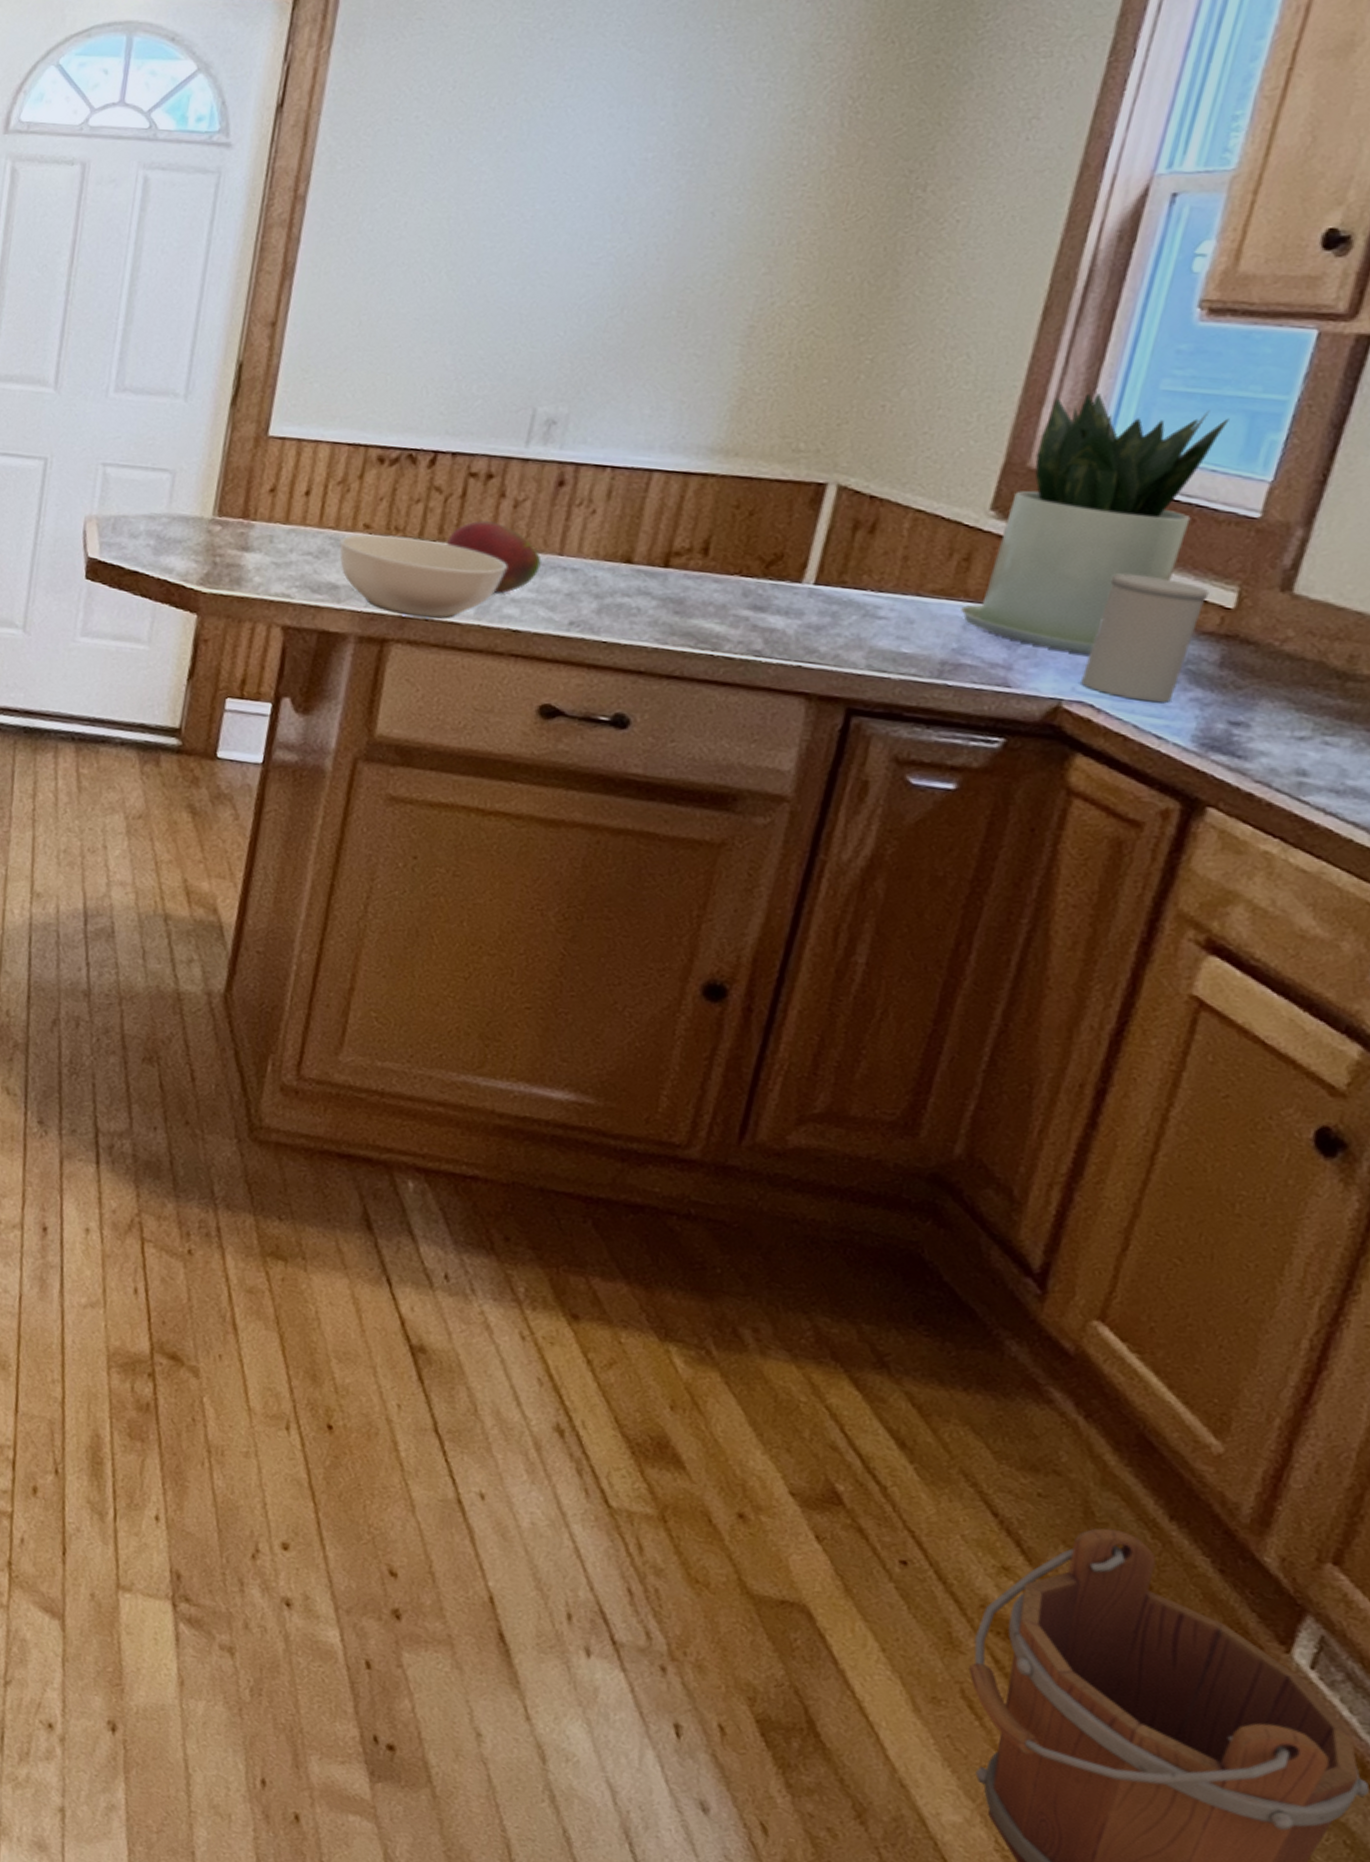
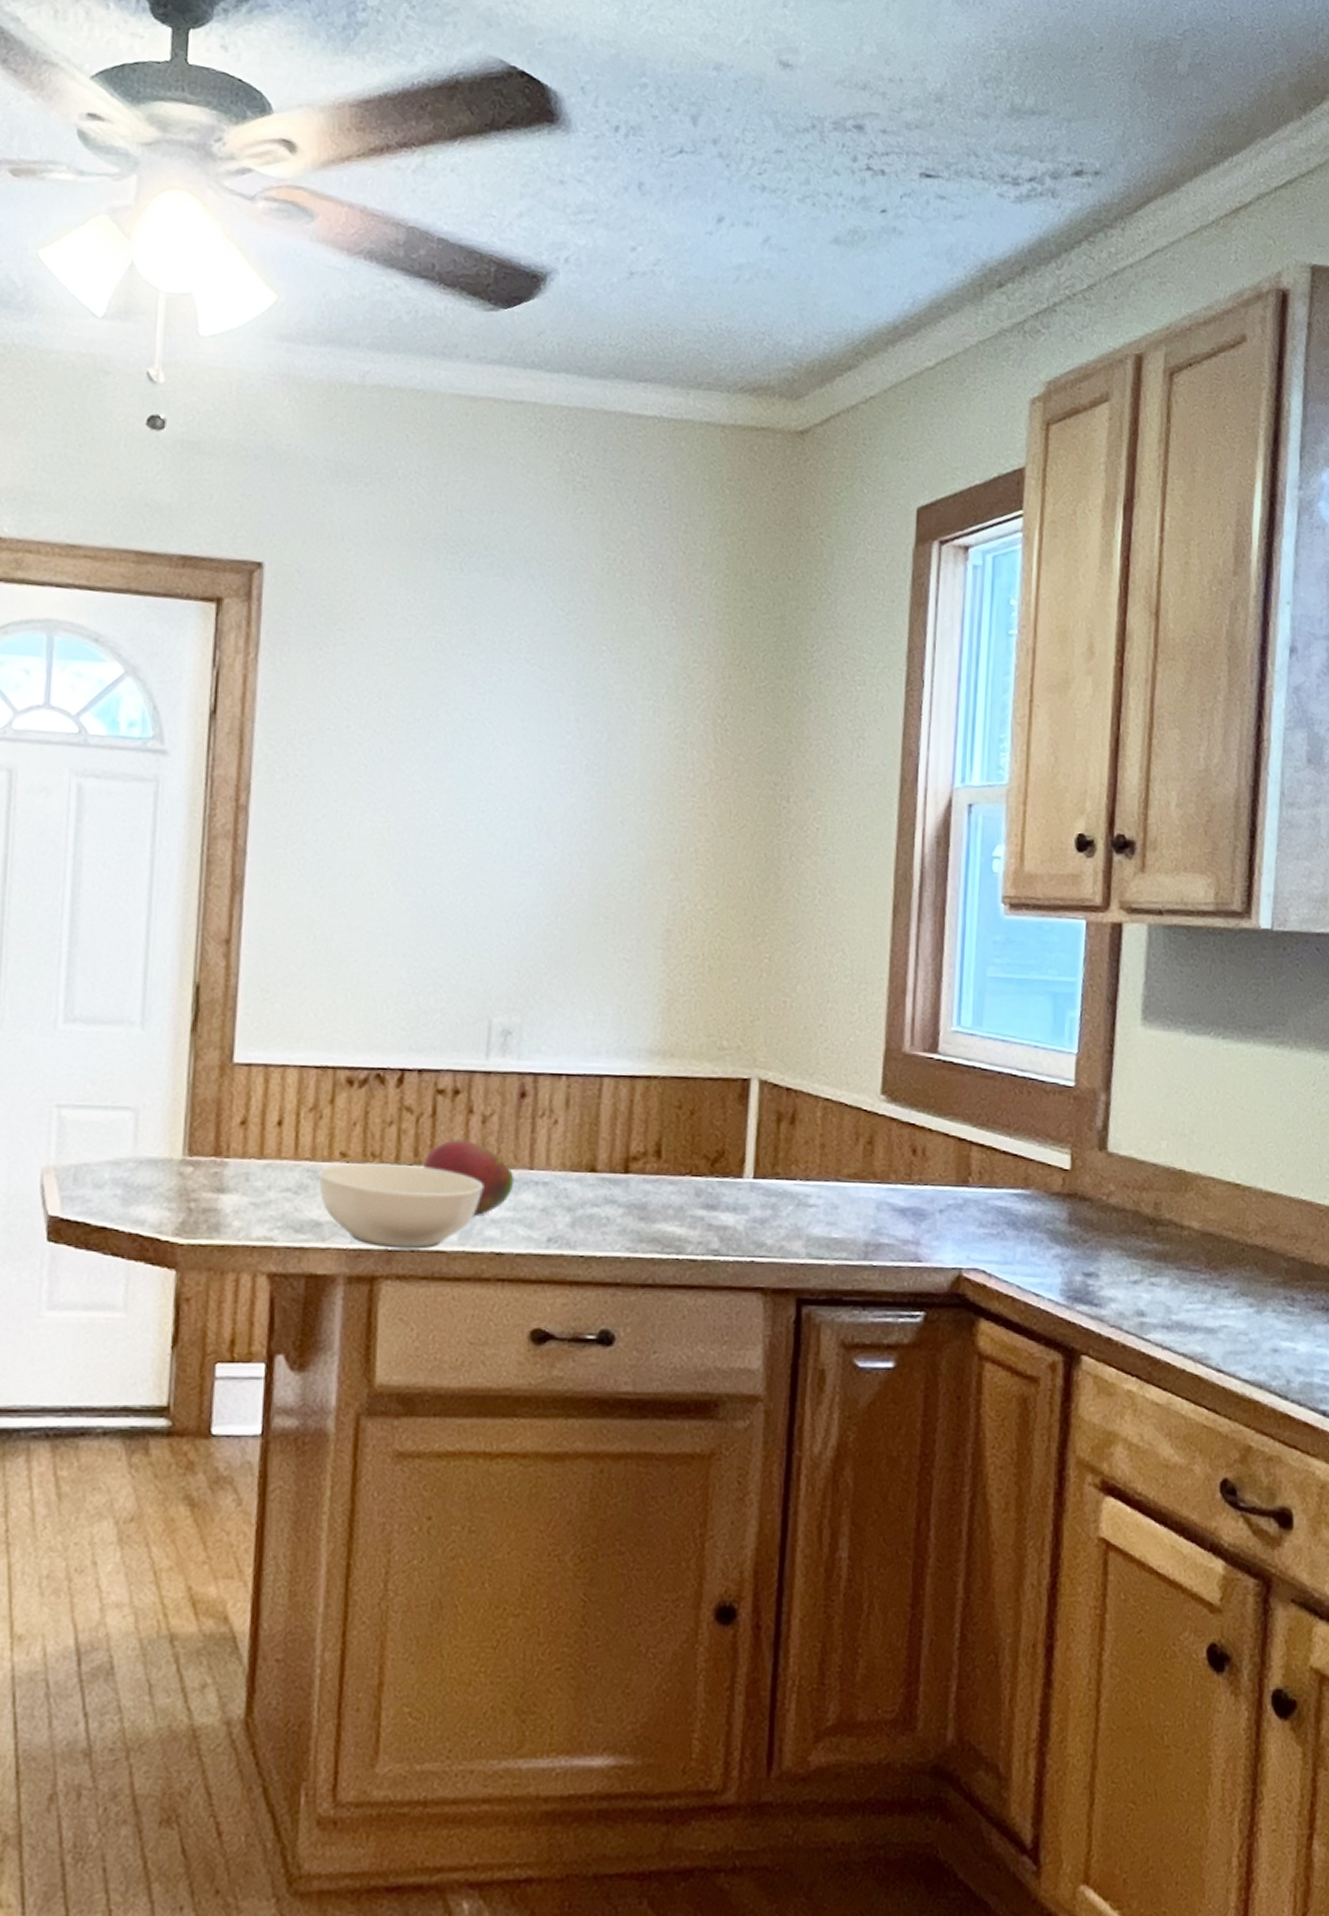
planter: present [960,393,1230,655] -> none [873,982,1039,1224]
canister: present [1081,574,1210,703] -> none [973,1145,1051,1262]

